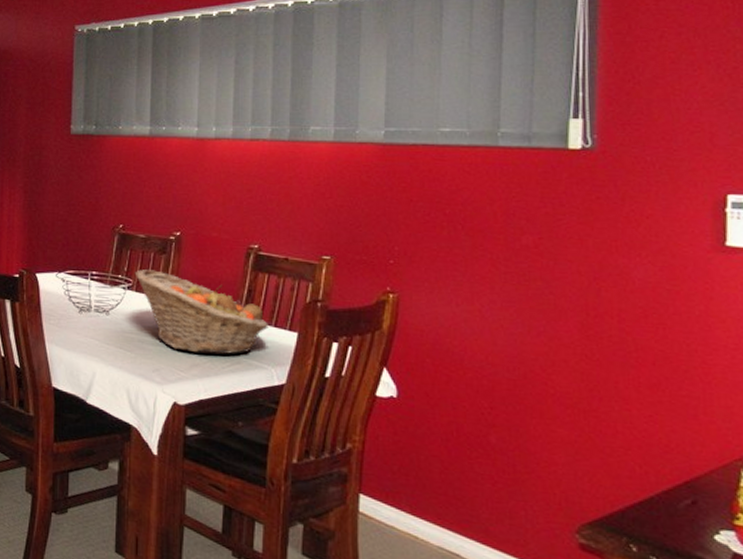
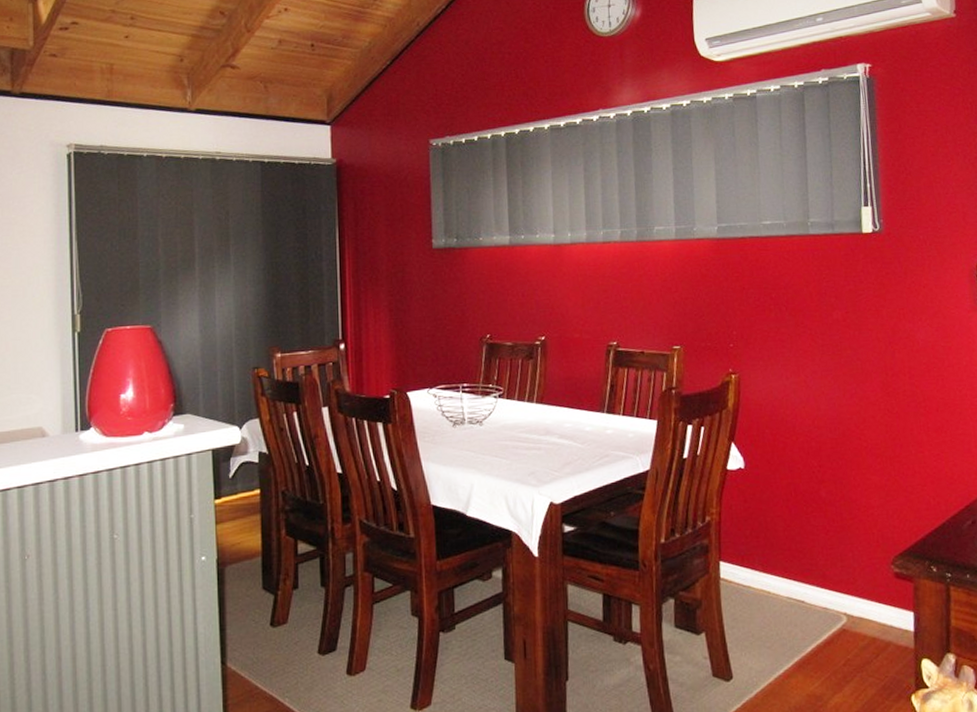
fruit basket: present [134,269,268,355] -> none [504,376,631,452]

